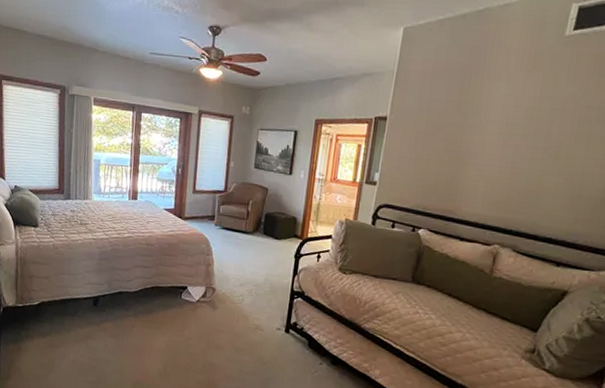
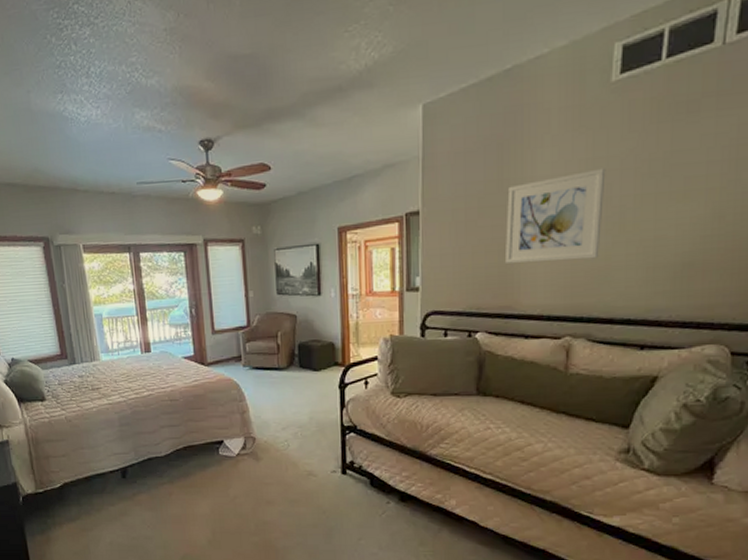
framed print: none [454,106,550,182] -> present [506,168,606,263]

